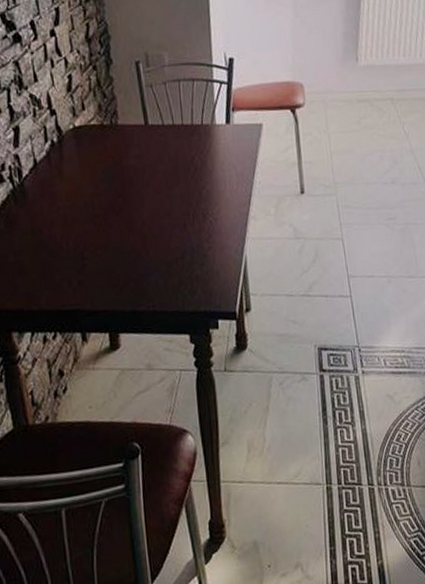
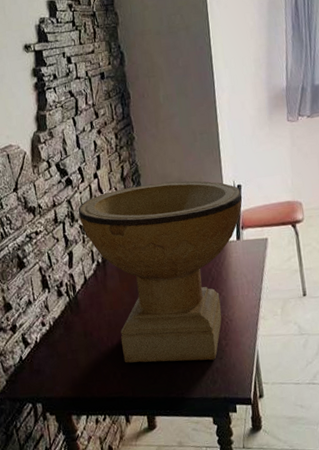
decorative bowl: none [28,48,235,268] -> present [78,180,243,363]

